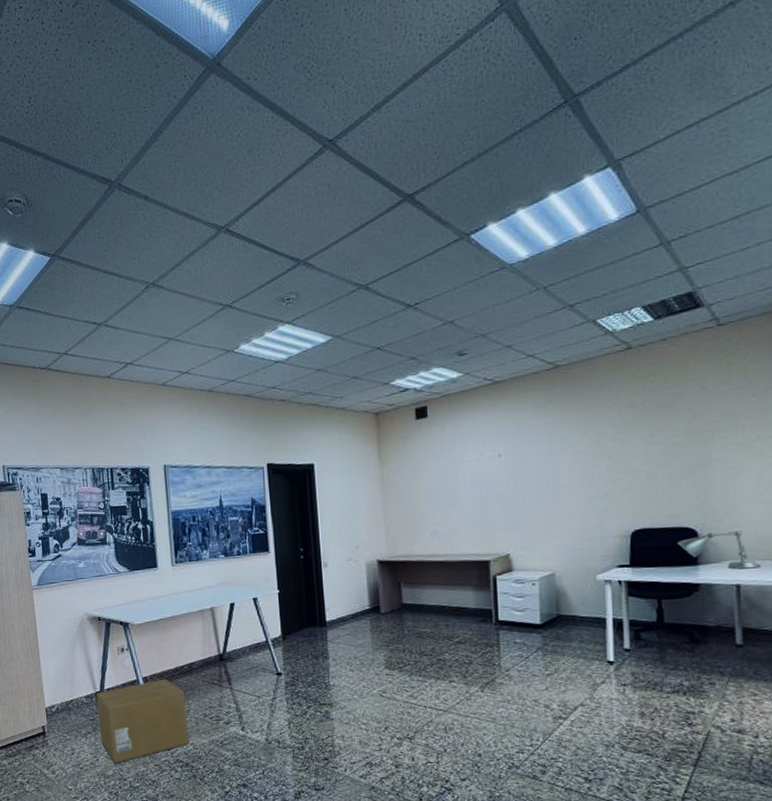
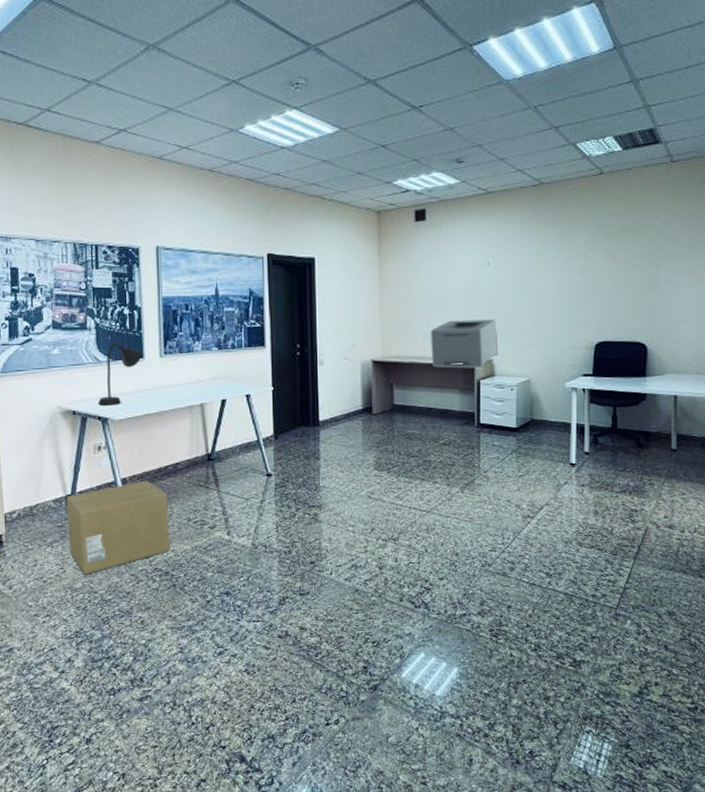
desk lamp: none [119,556,155,612] -> present [97,344,141,406]
printer: none [439,512,516,565] -> present [431,319,499,368]
desk lamp: present [678,531,762,569] -> none [631,348,694,382]

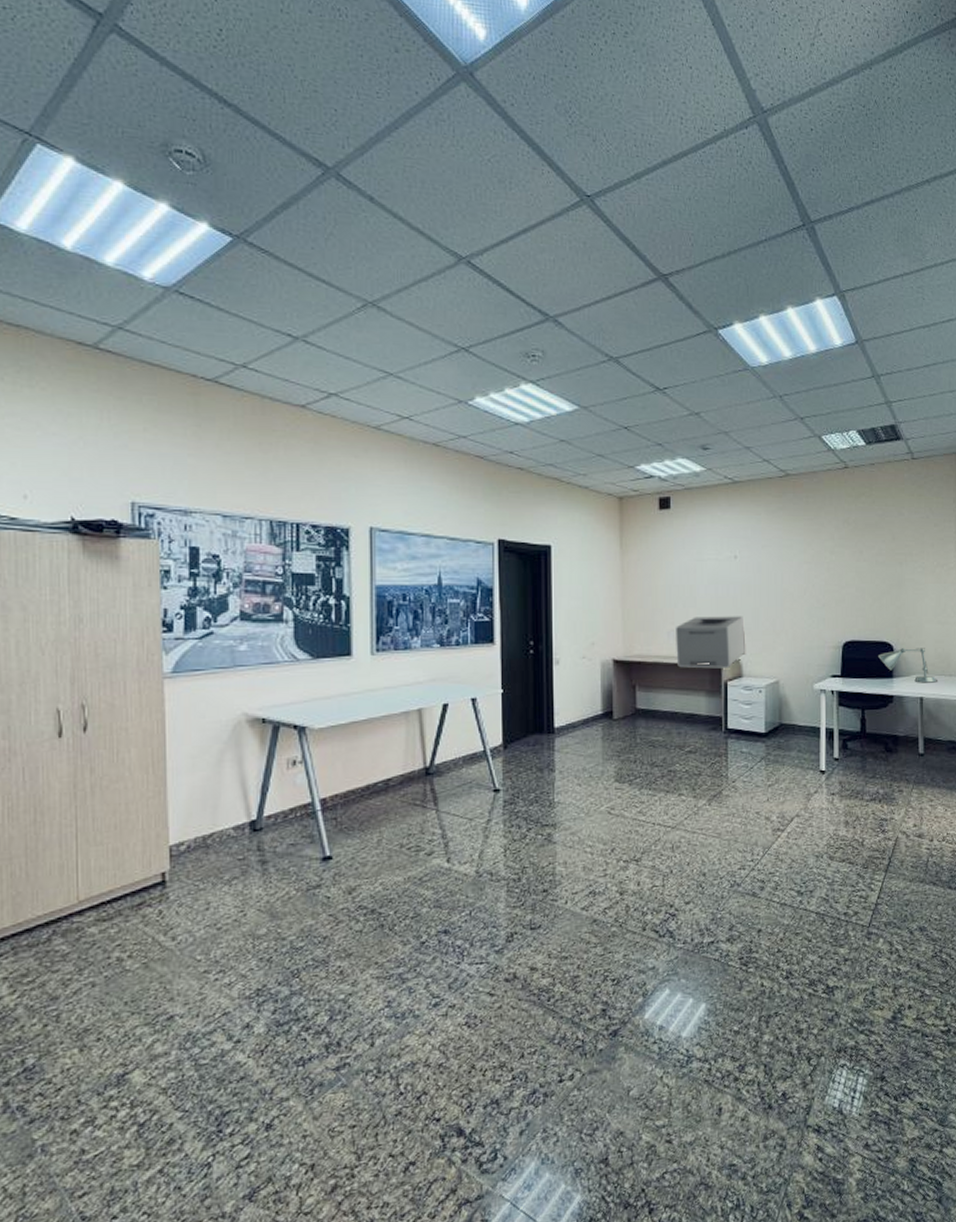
box: present [66,480,170,575] -> none [250,799,378,918]
desk lamp: present [97,344,141,406] -> none [293,639,349,712]
desk lamp: none [631,348,694,382] -> present [878,648,939,683]

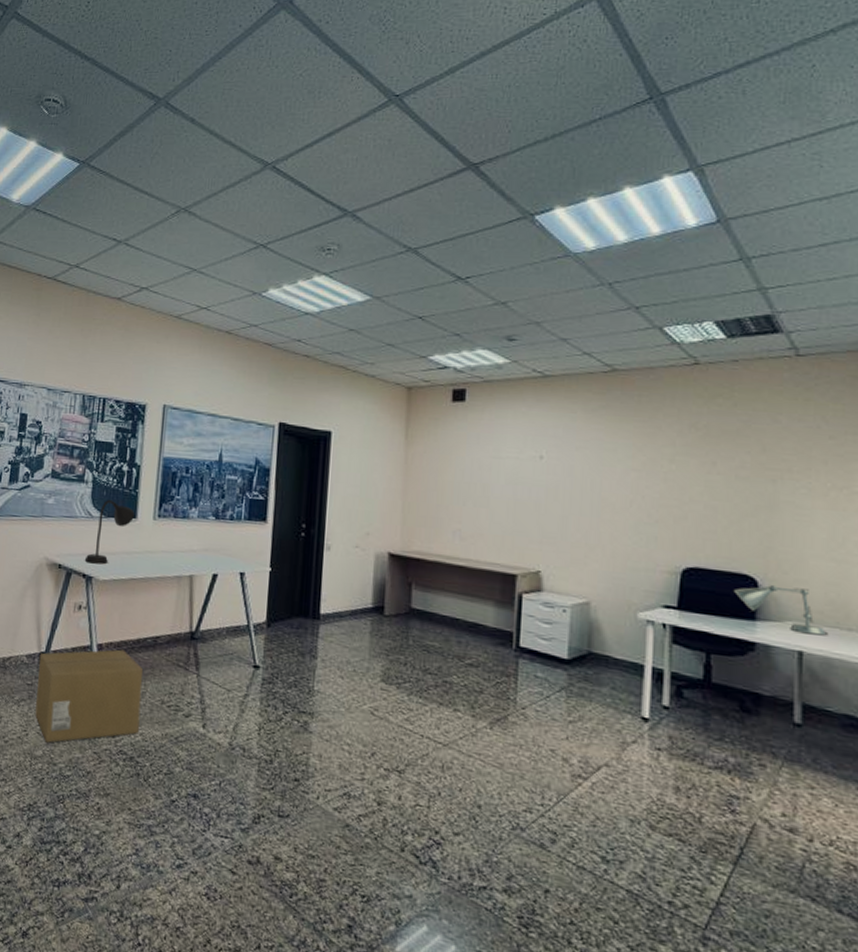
box: none [250,799,378,918] -> present [35,649,143,743]
desk lamp: none [293,639,349,712] -> present [84,500,135,564]
printer: present [676,616,746,669] -> none [461,518,549,579]

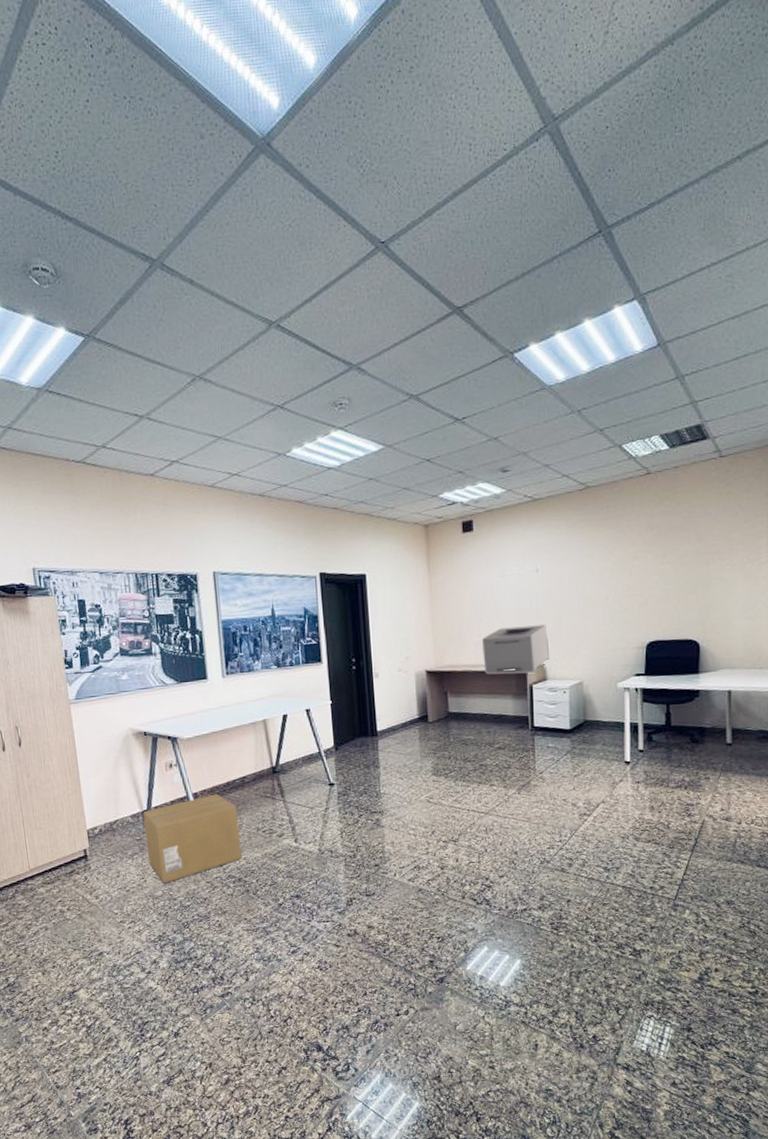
desk lamp: present [84,500,135,564] -> none [166,667,205,726]
printer: none [461,518,549,579] -> present [482,624,550,675]
desk lamp: present [734,585,829,636] -> none [684,643,748,677]

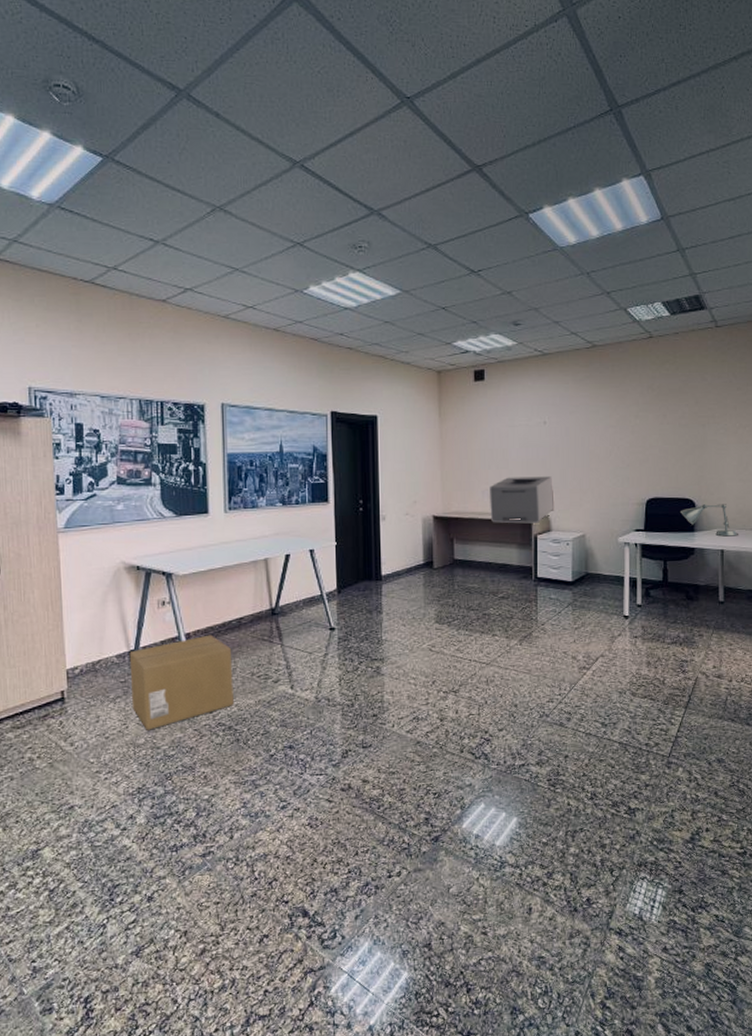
desk lamp: none [684,643,748,677] -> present [681,504,739,537]

